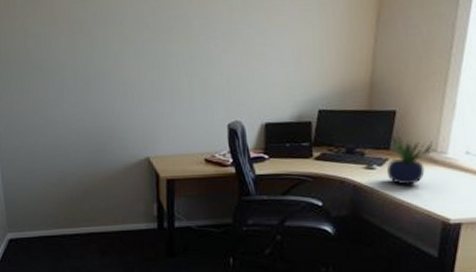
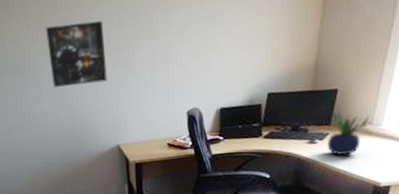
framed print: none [74,21,139,89] -> present [46,21,107,88]

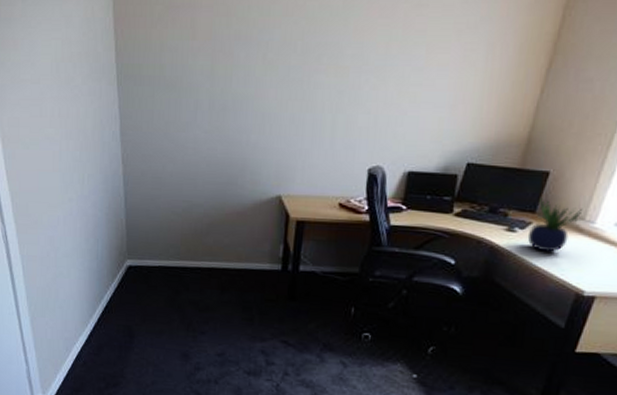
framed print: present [46,21,107,88] -> none [212,41,285,117]

